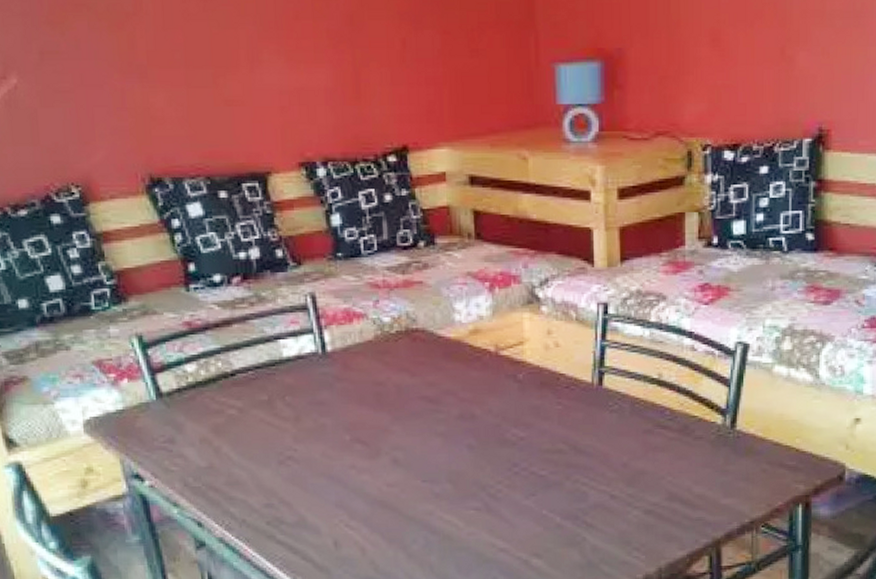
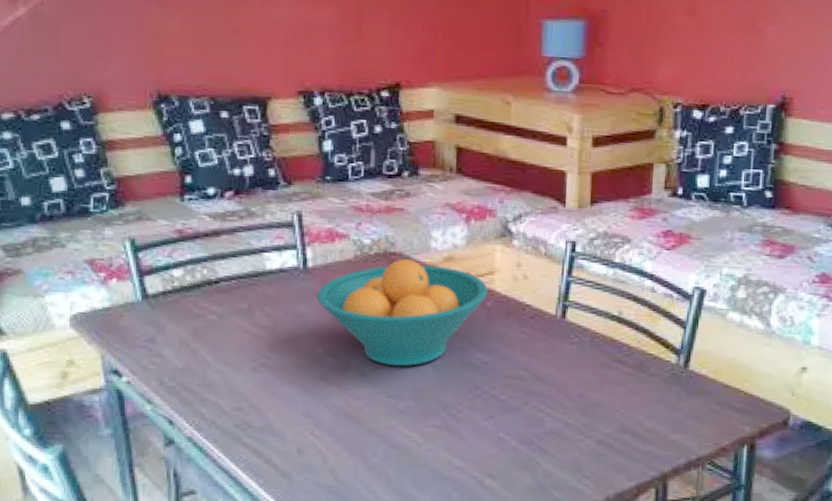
fruit bowl: none [339,335,520,449] -> present [316,259,489,367]

